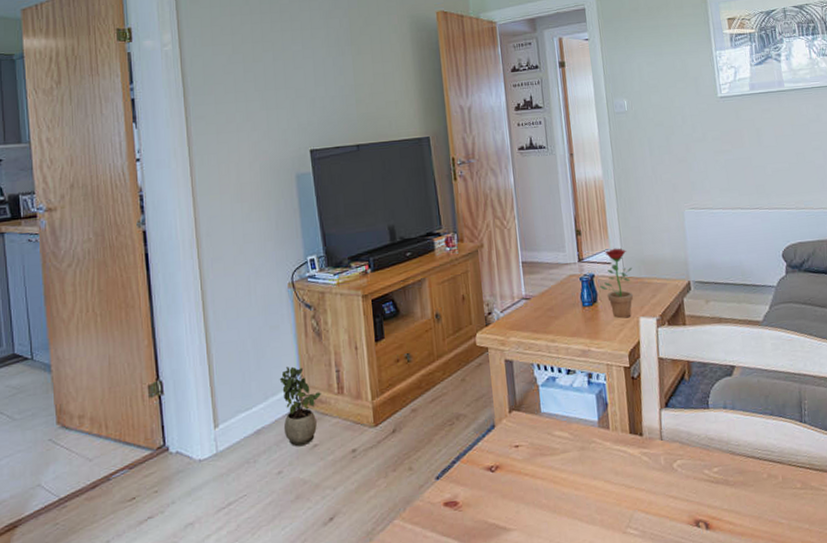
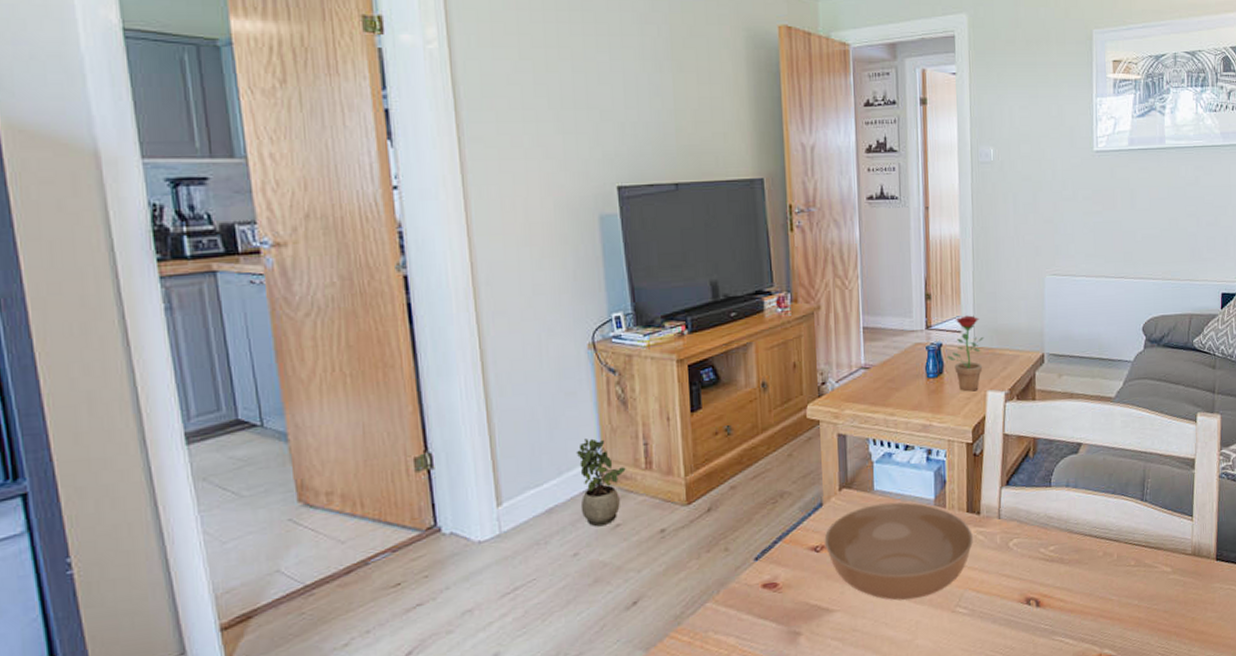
bowl: none [498,424,638,521] -> present [824,502,973,601]

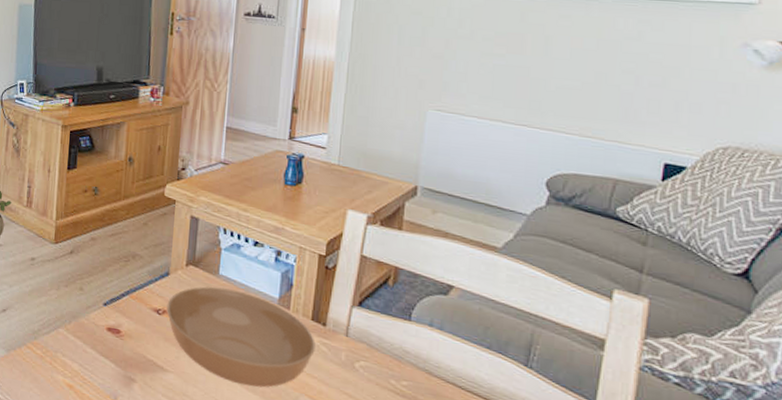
decorative plant: present [947,315,984,392] -> none [308,134,350,207]

